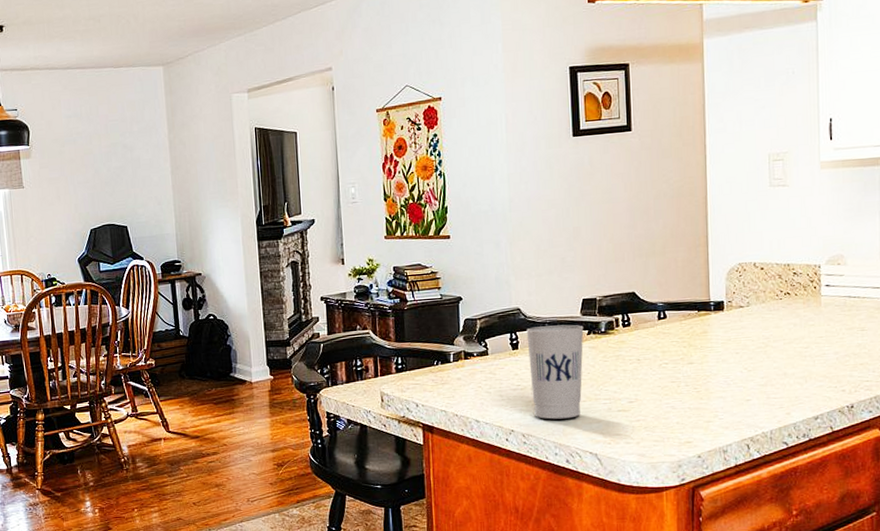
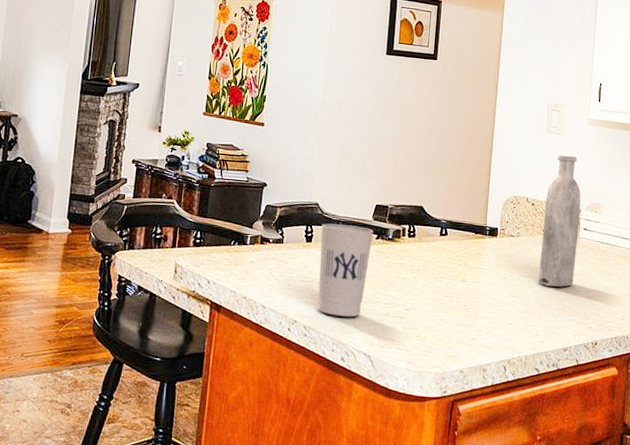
bottle: none [776,207,820,354] -> present [538,155,581,287]

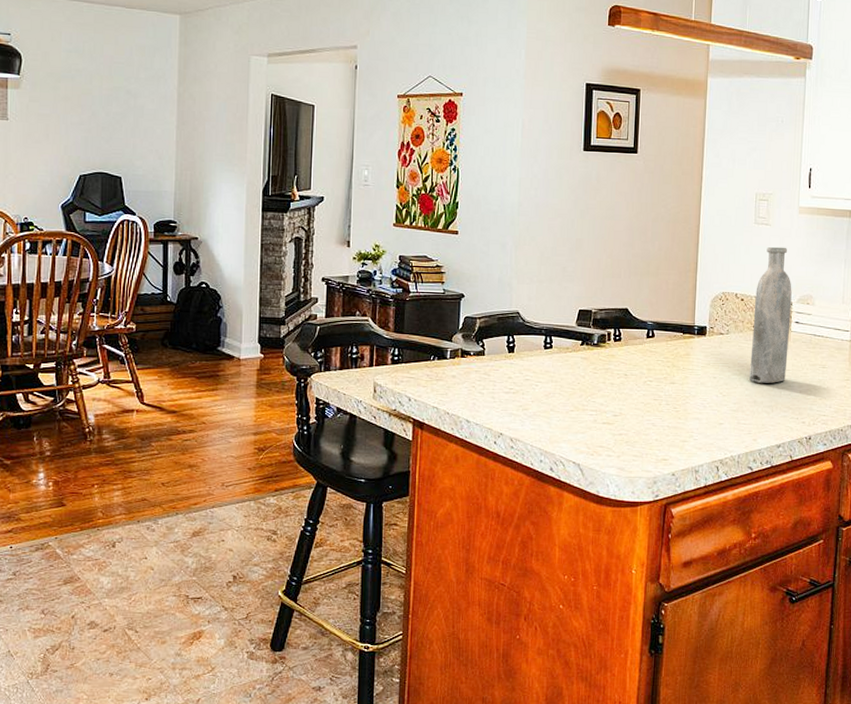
cup: present [318,223,374,317] -> none [523,332,578,427]

